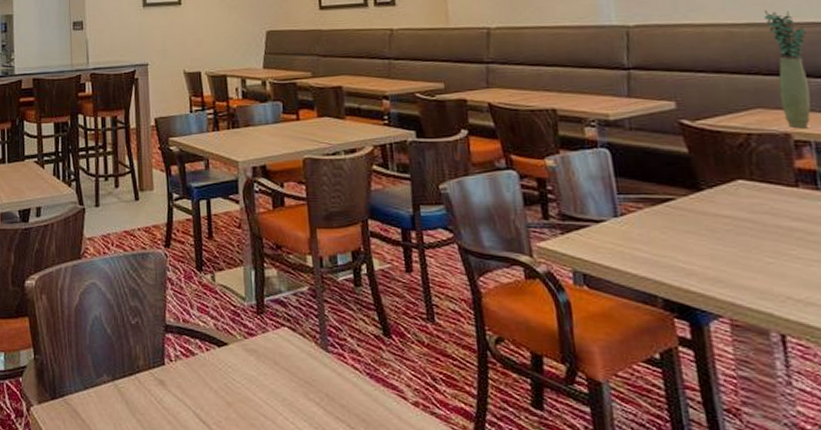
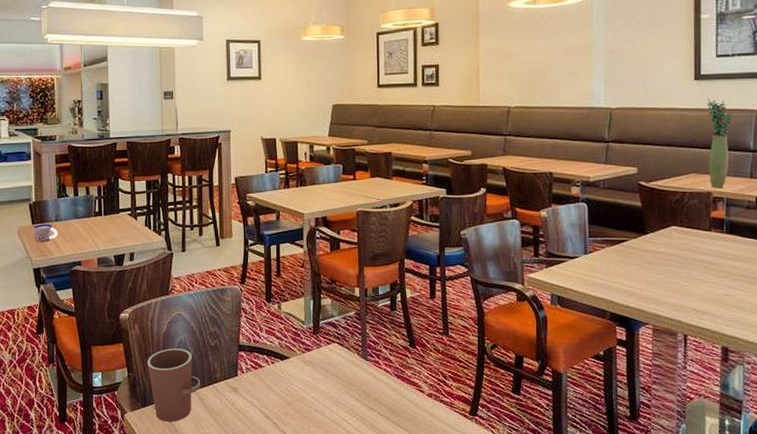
cup: none [57,326,120,421] -> present [147,348,200,422]

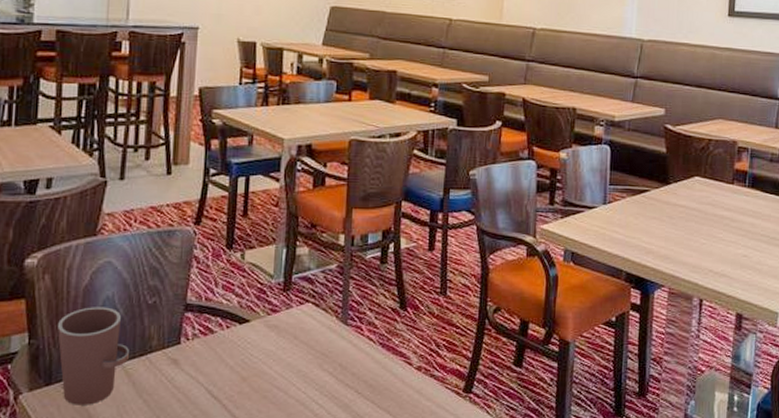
vase: present [707,99,733,189] -> none [735,38,763,138]

